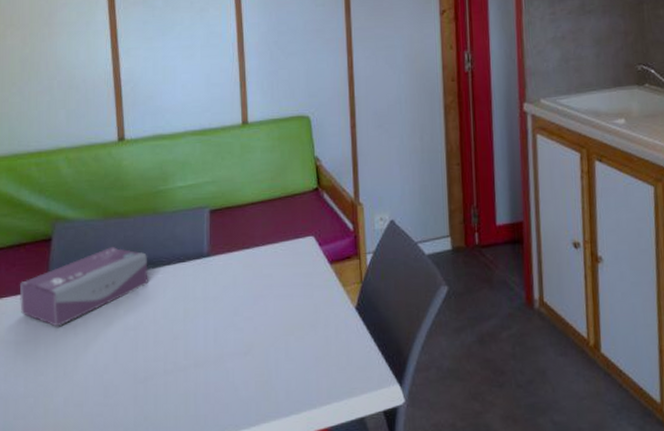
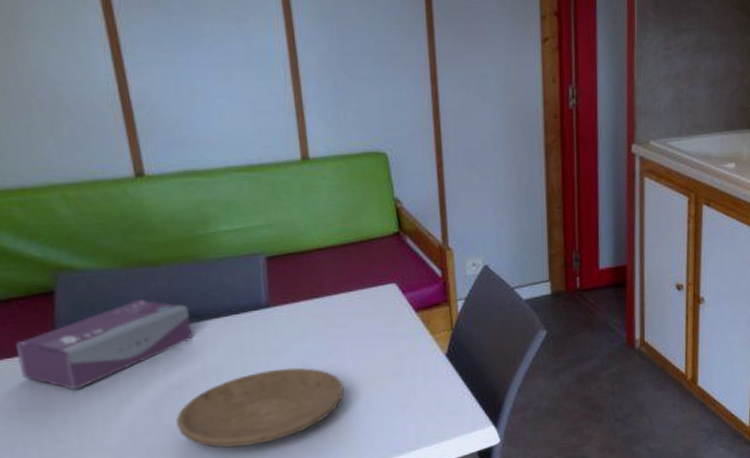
plate: none [130,315,267,390] -> present [176,368,344,448]

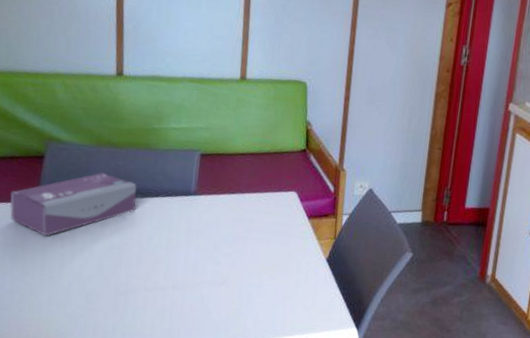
plate: present [176,368,344,448] -> none [112,246,242,307]

